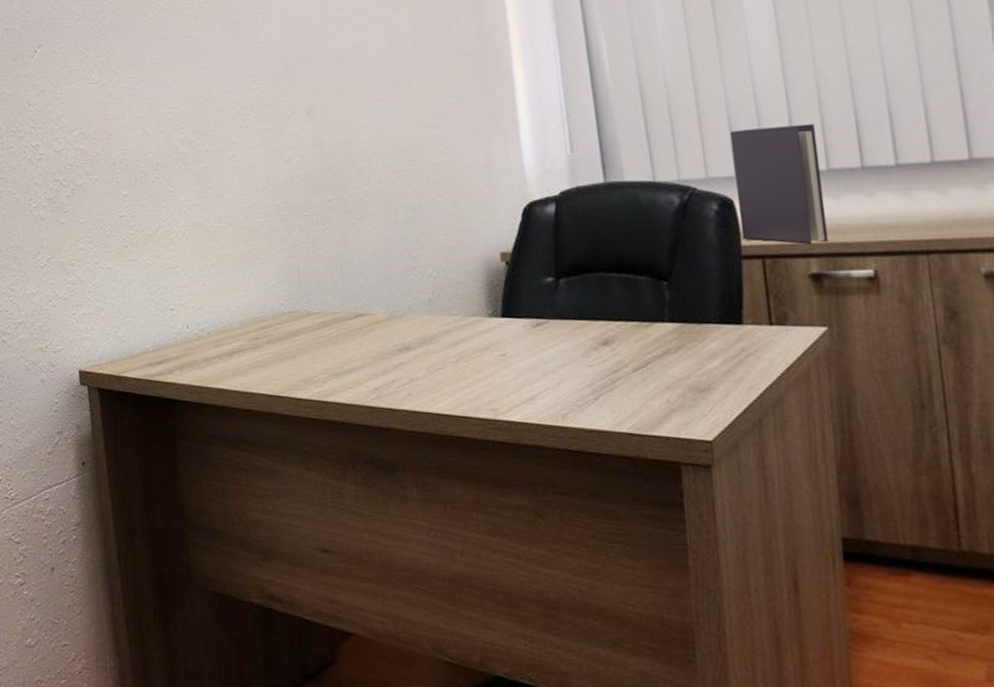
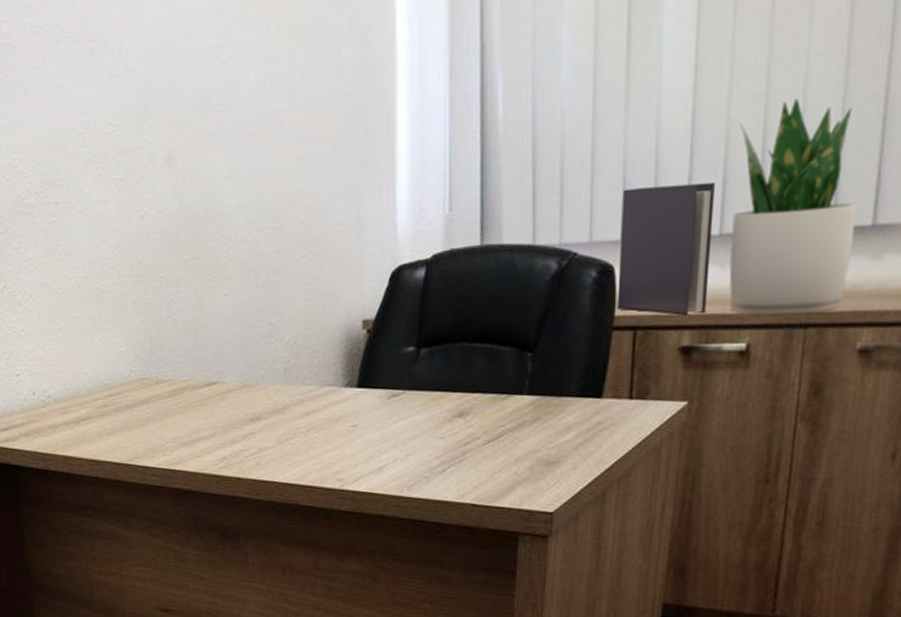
planter: none [826,51,958,244] -> present [729,99,857,316]

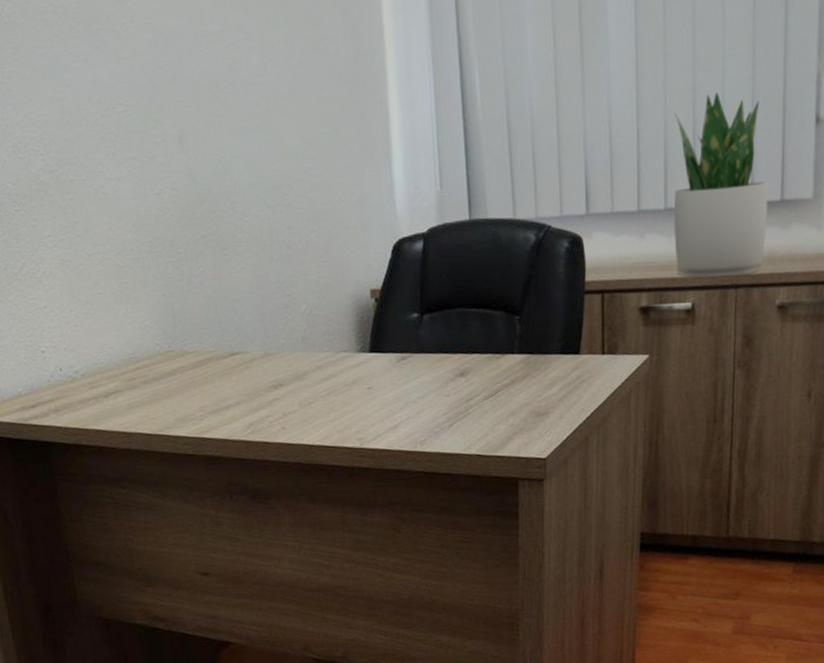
binder: present [617,182,715,316] -> none [585,163,659,281]

